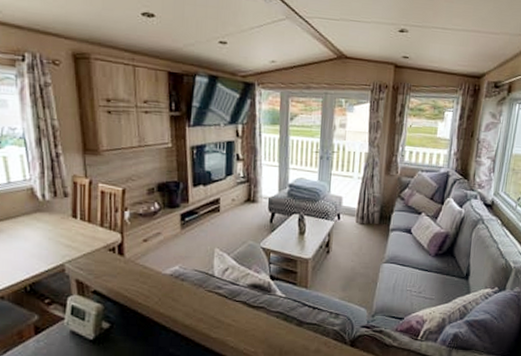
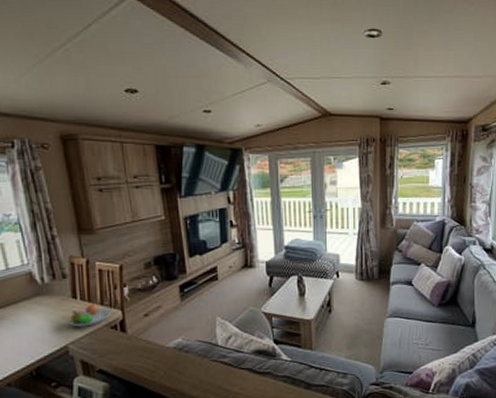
fruit bowl: none [67,224,111,247] -> present [69,303,112,327]

